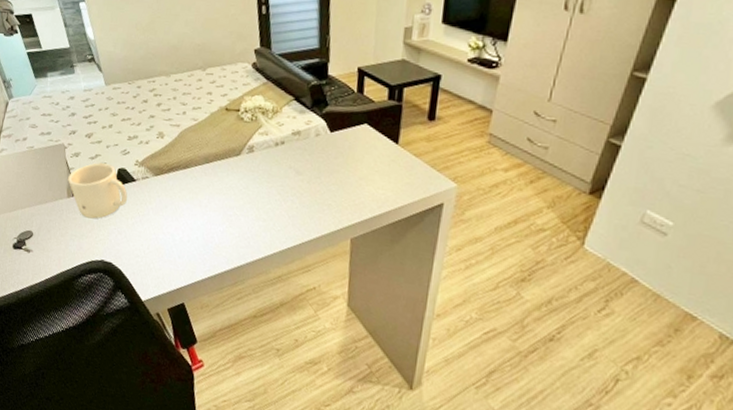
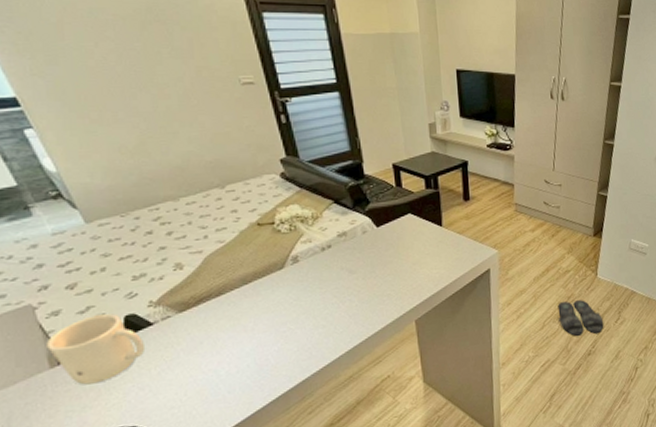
slippers: none [518,265,581,318] -> present [558,300,604,336]

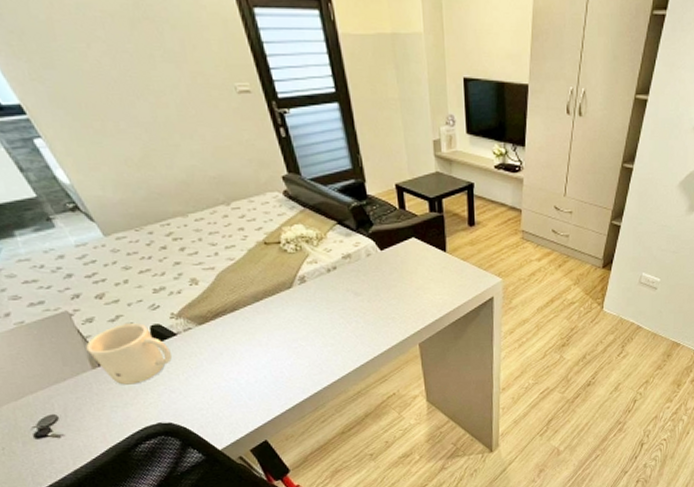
slippers: present [558,300,604,336] -> none [560,332,606,367]

